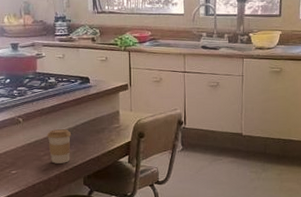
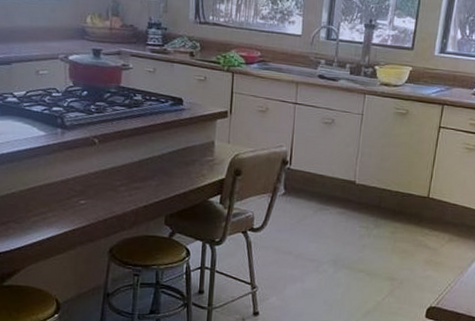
coffee cup: present [47,129,72,164] -> none [126,156,156,197]

